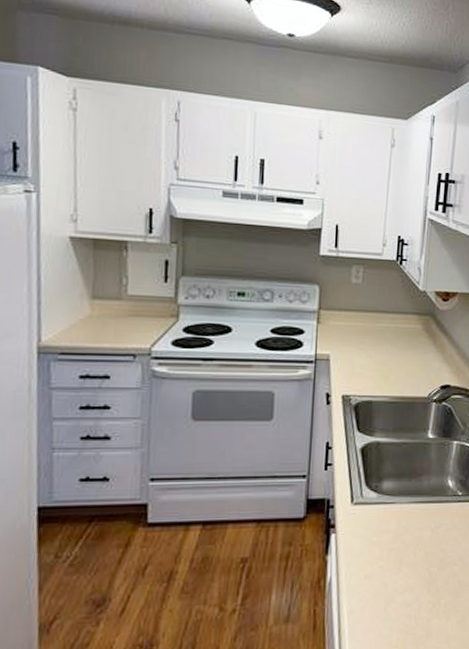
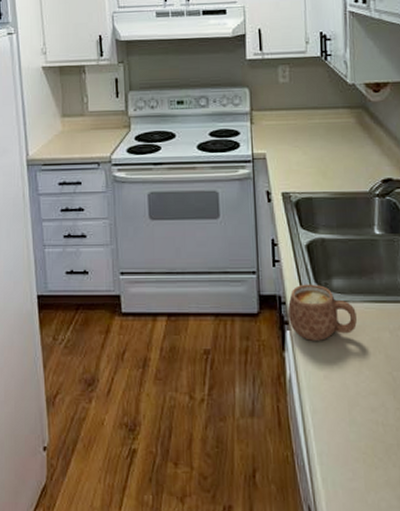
mug: none [335,487,403,543] -> present [287,284,358,341]

